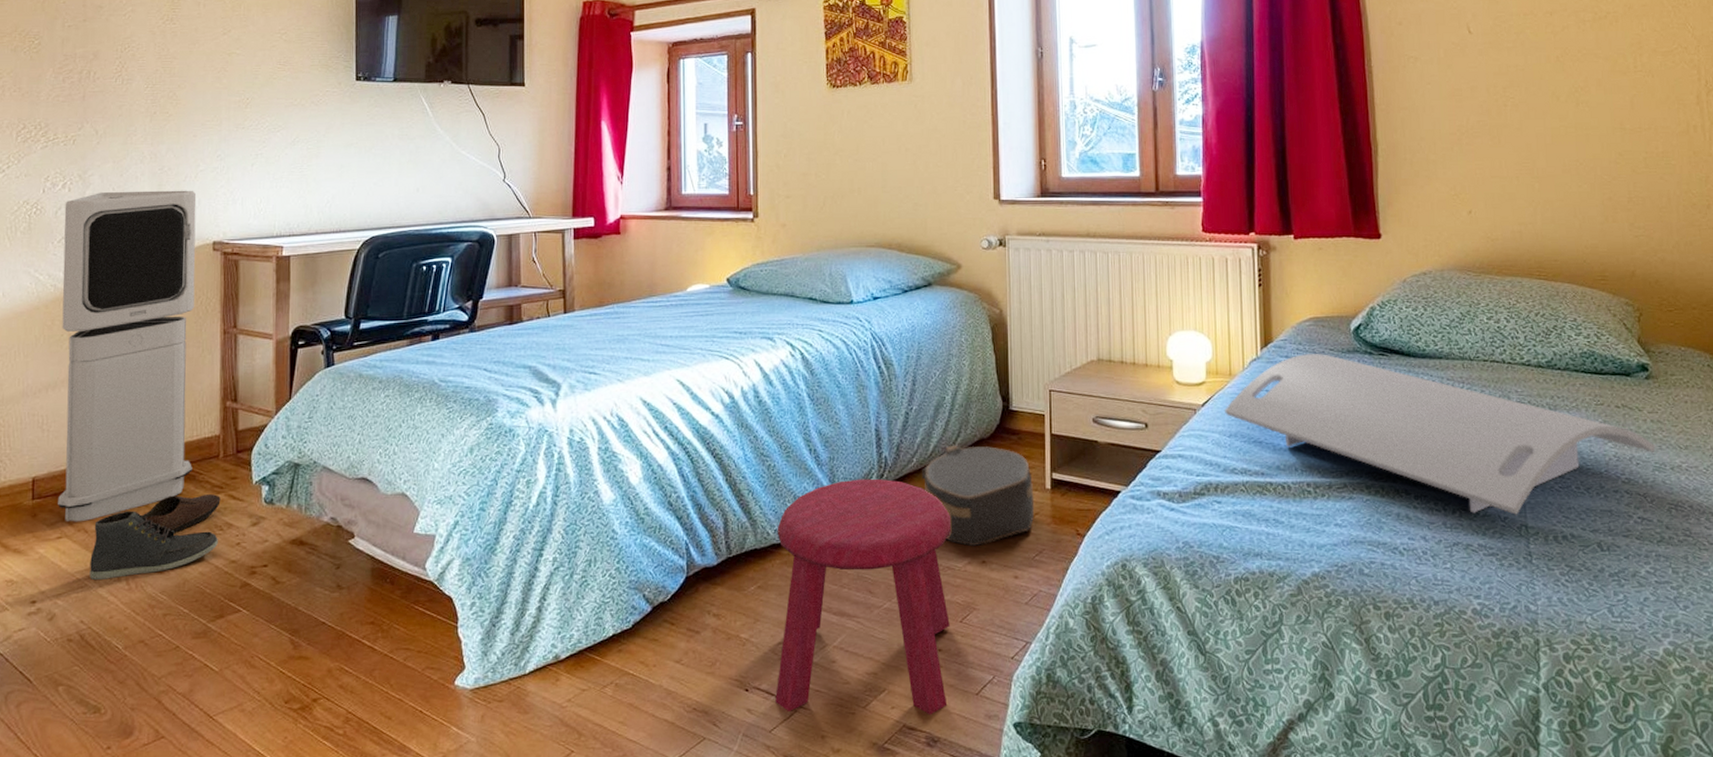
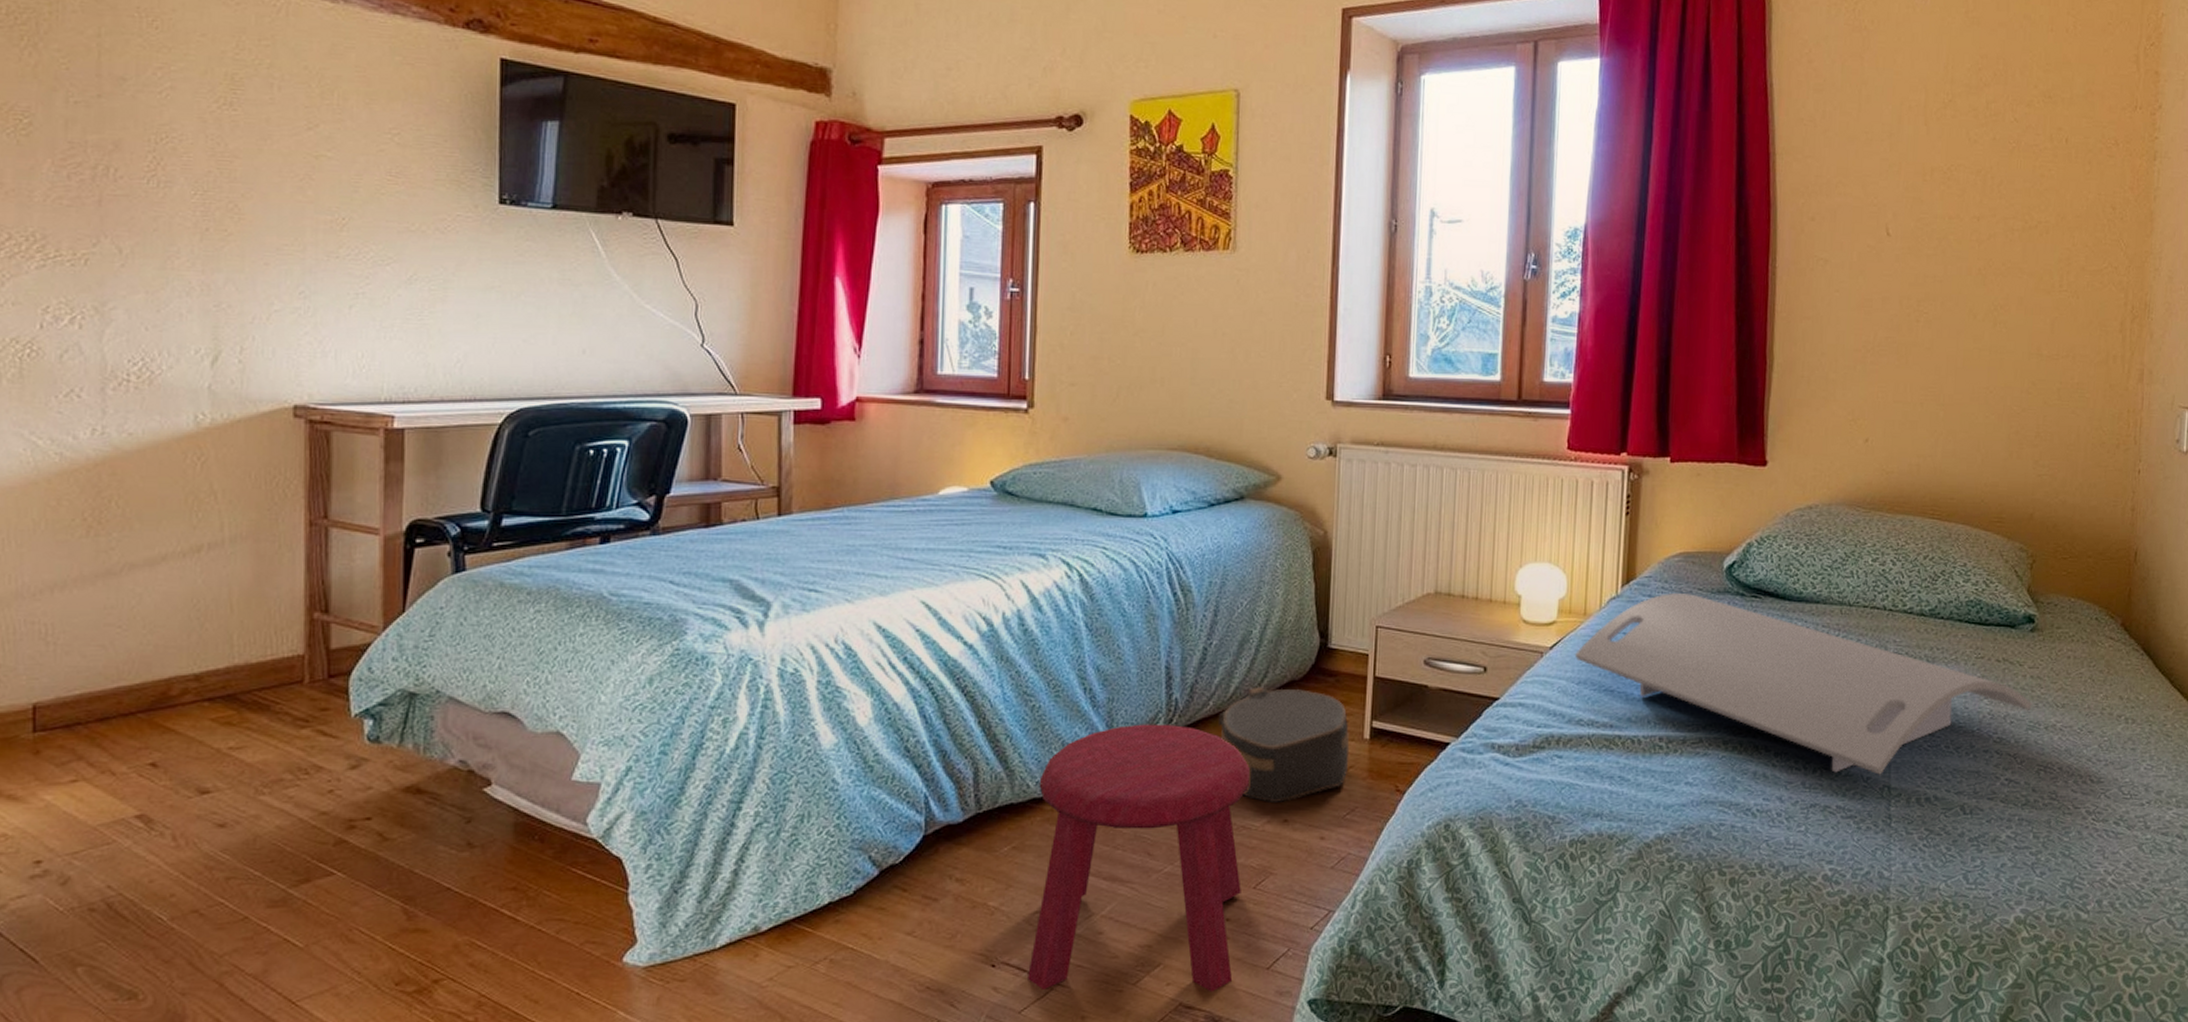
air purifier: present [58,190,197,522] -> none [71,332,269,762]
sneaker: present [89,510,218,581] -> none [119,748,302,836]
shoe: present [141,494,221,533] -> none [192,729,306,777]

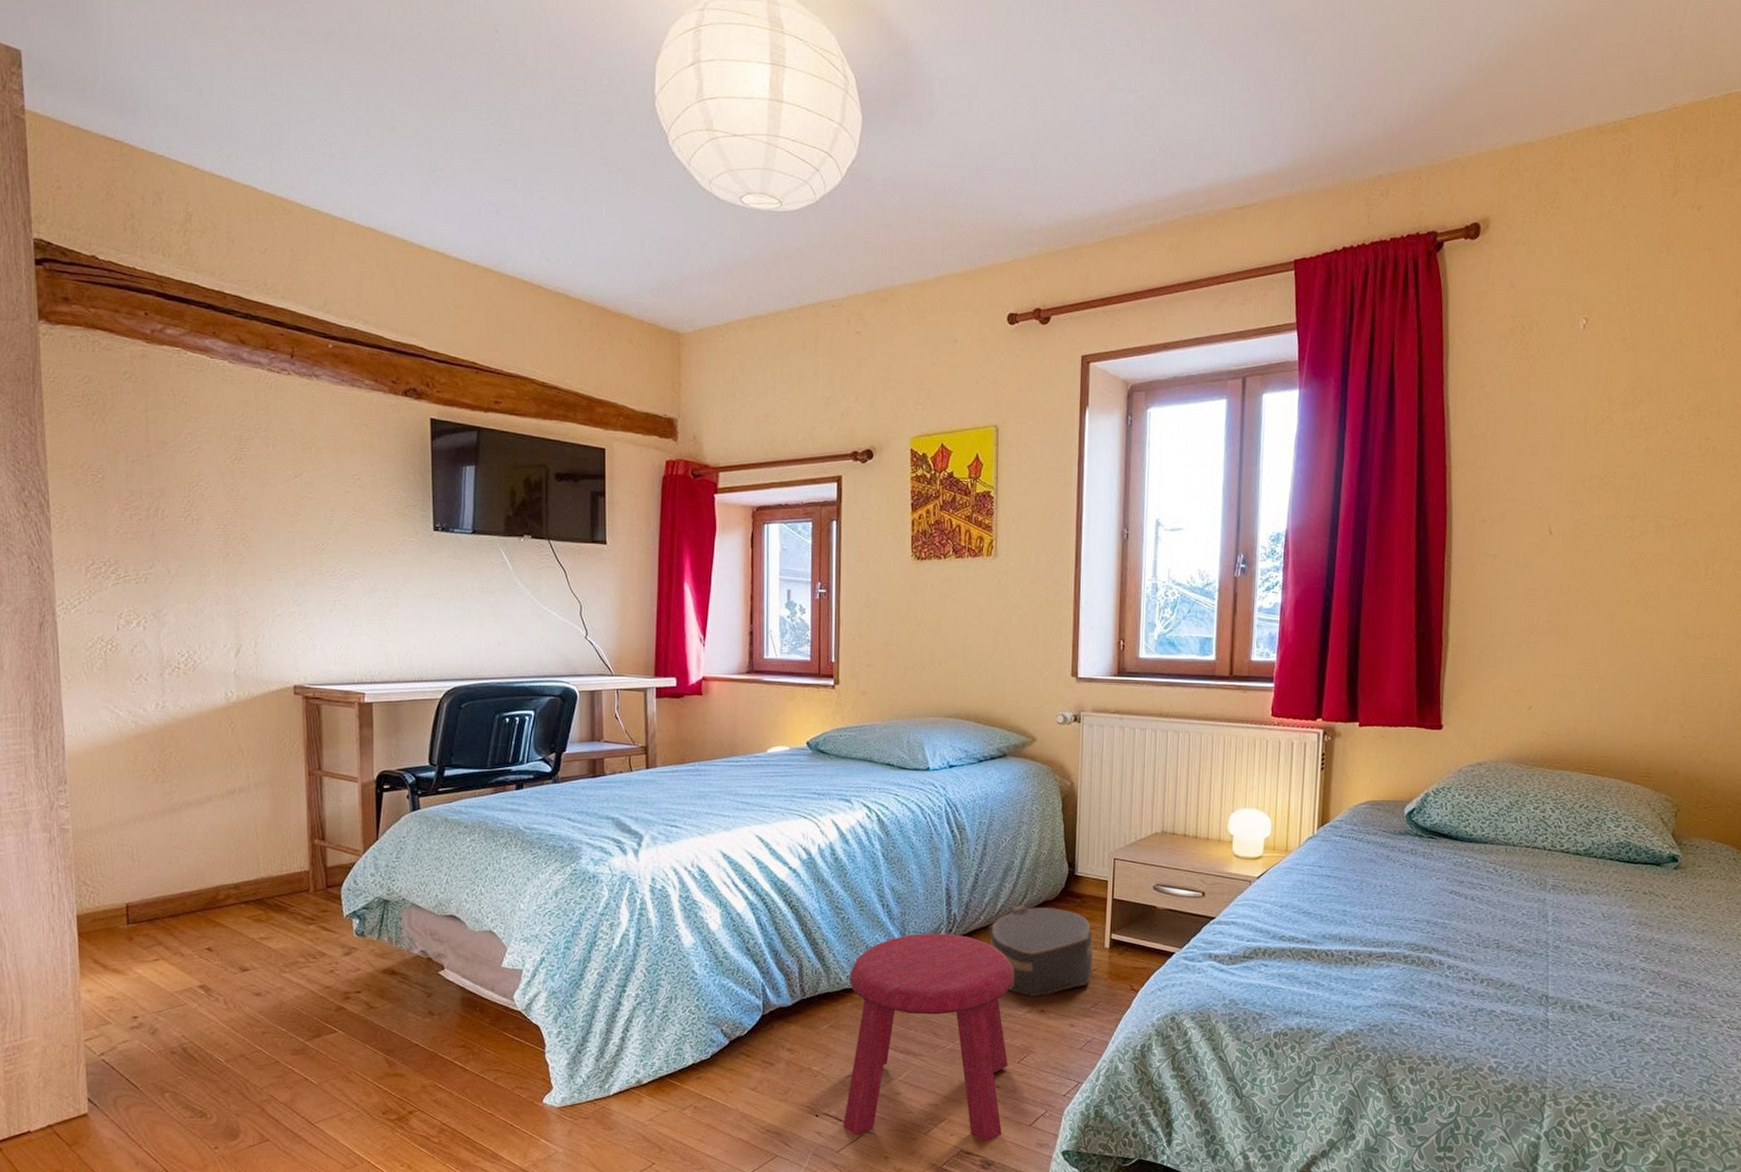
serving tray: present [1574,593,2032,775] -> none [1277,834,1675,986]

